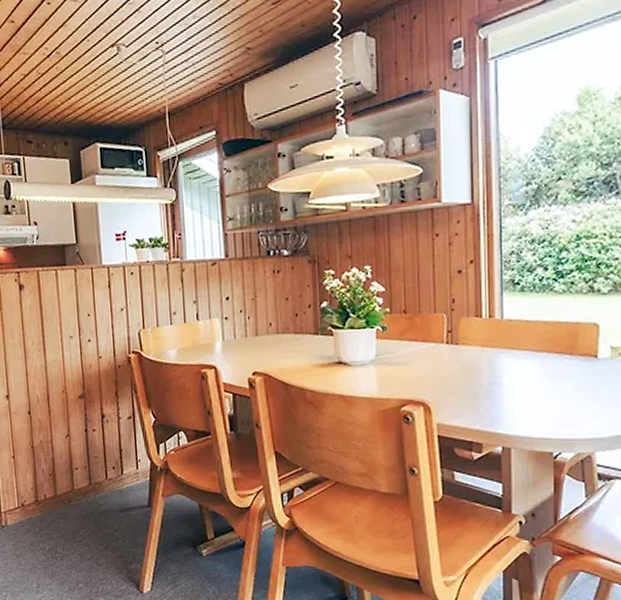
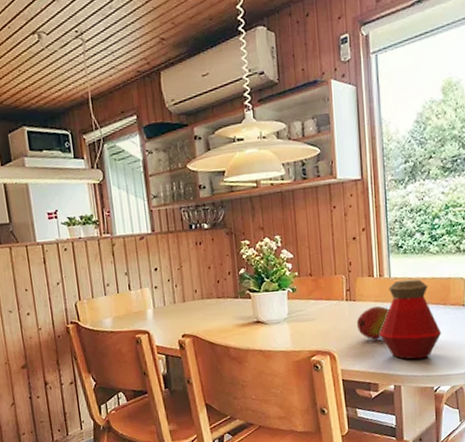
fruit: none [458,351,501,392] -> present [356,306,390,340]
bottle: none [487,322,566,418] -> present [380,279,442,360]

